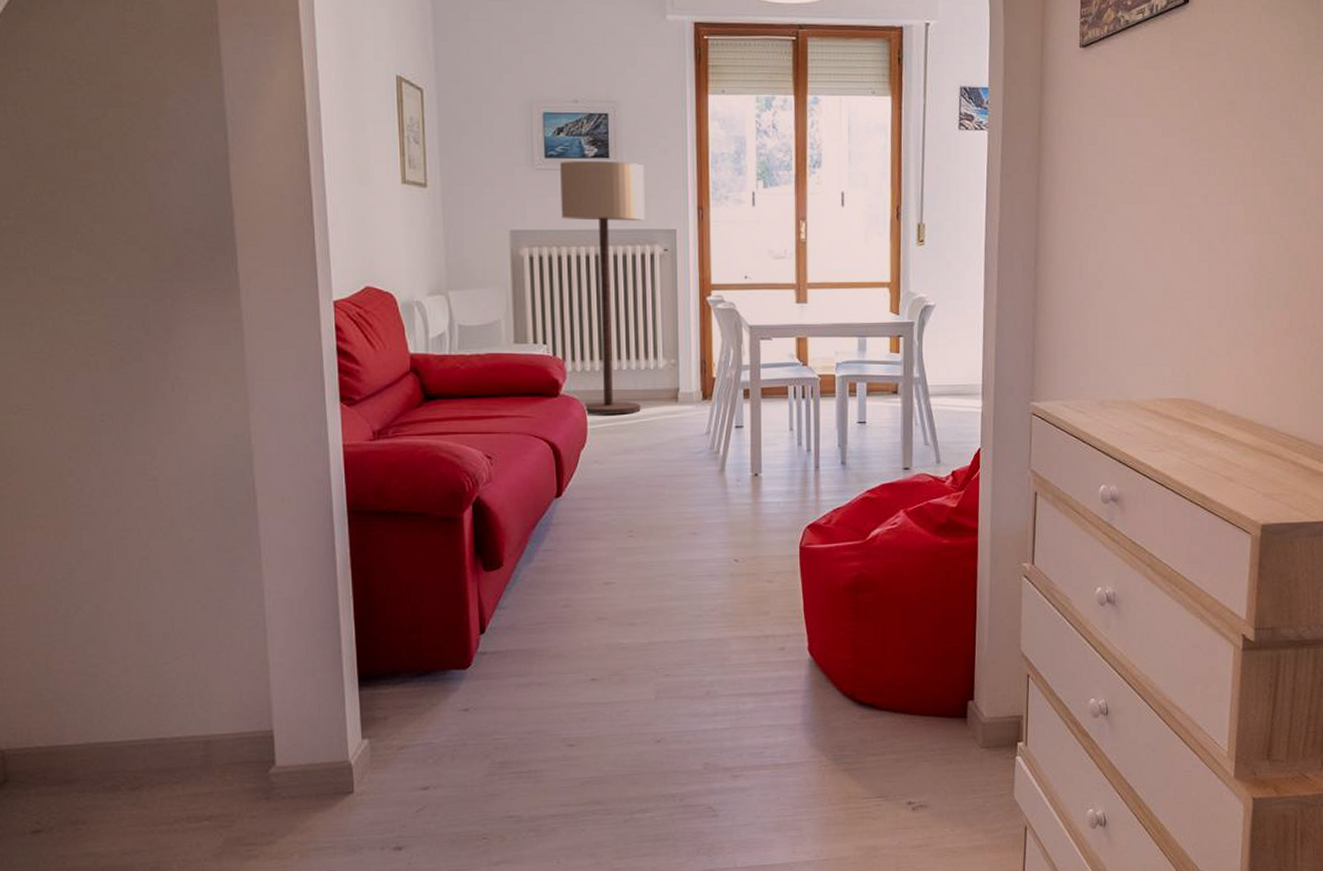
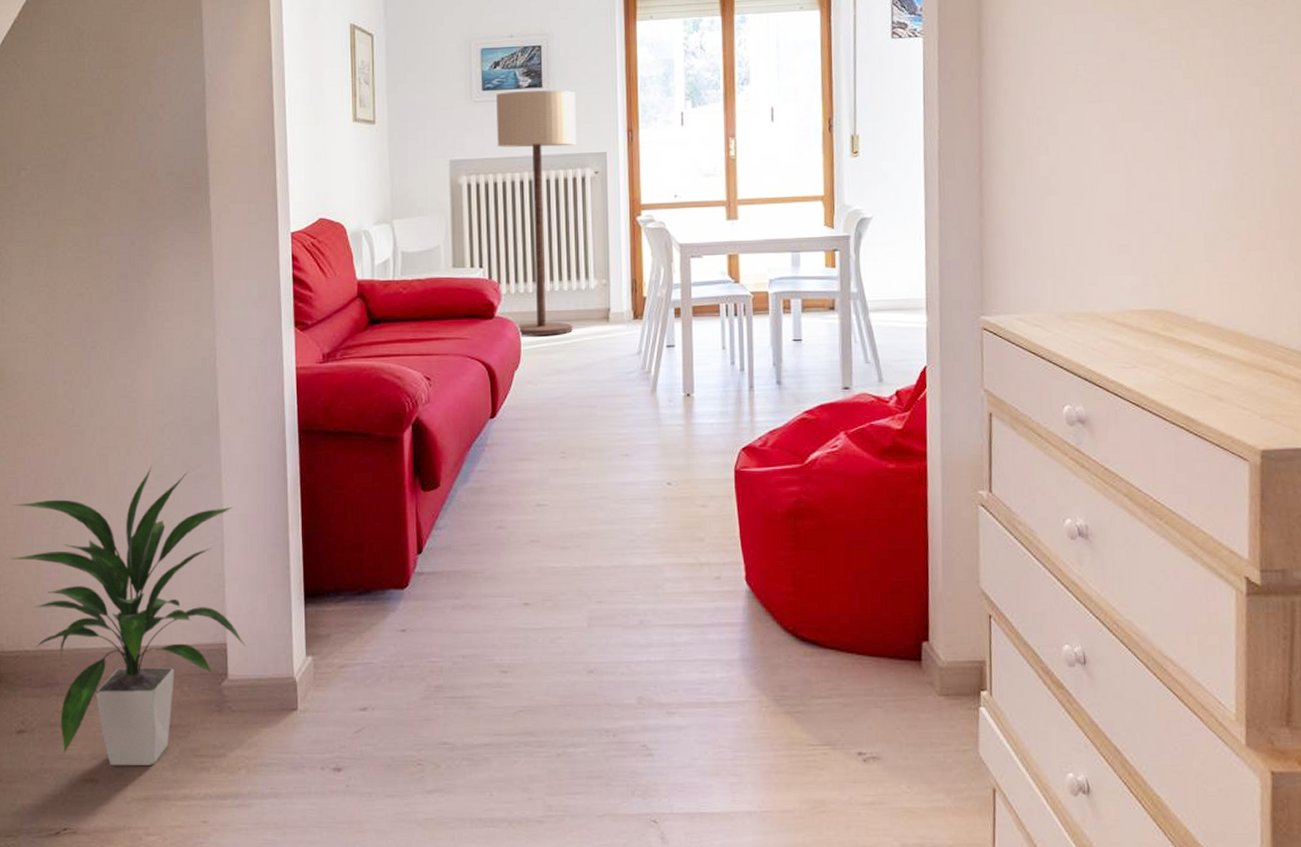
indoor plant: none [12,548,296,860] -> present [9,465,247,766]

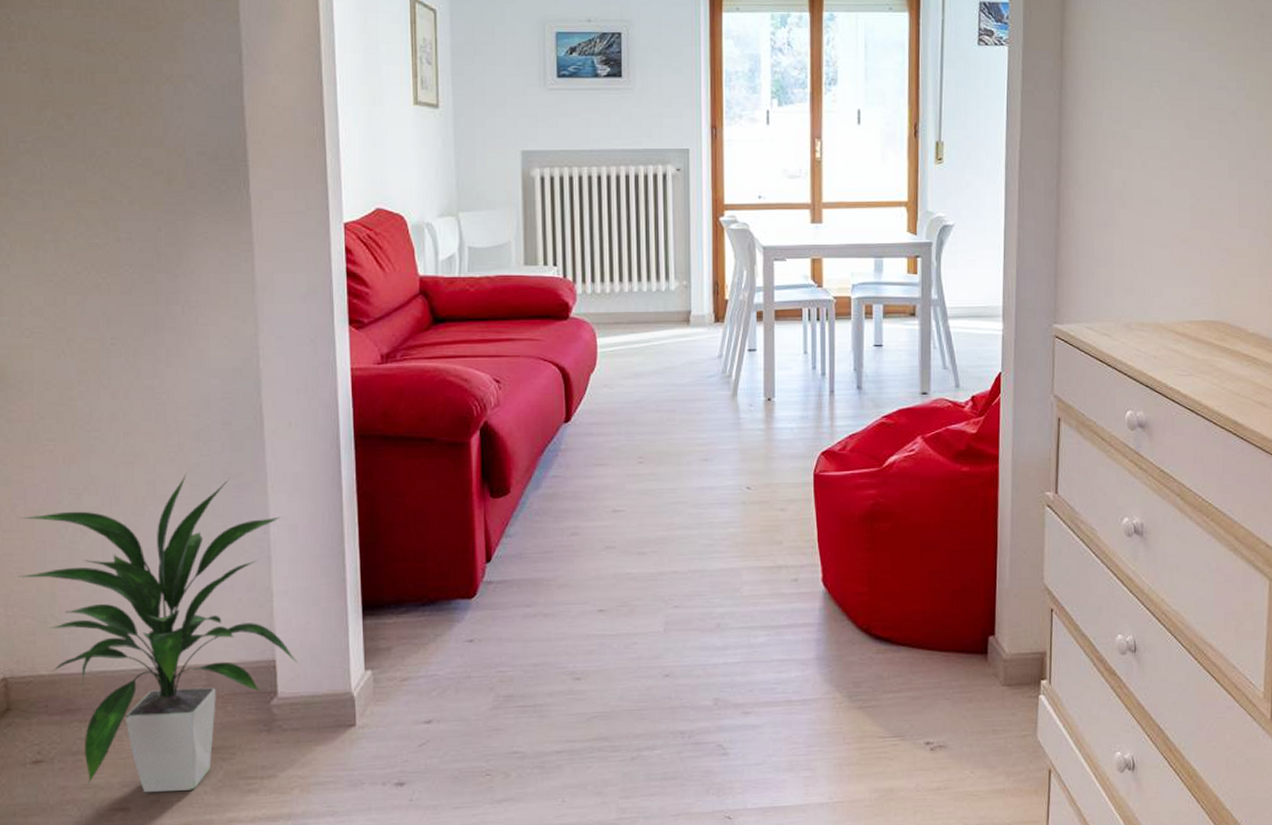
floor lamp: present [496,90,576,336] -> none [573,80,657,338]

